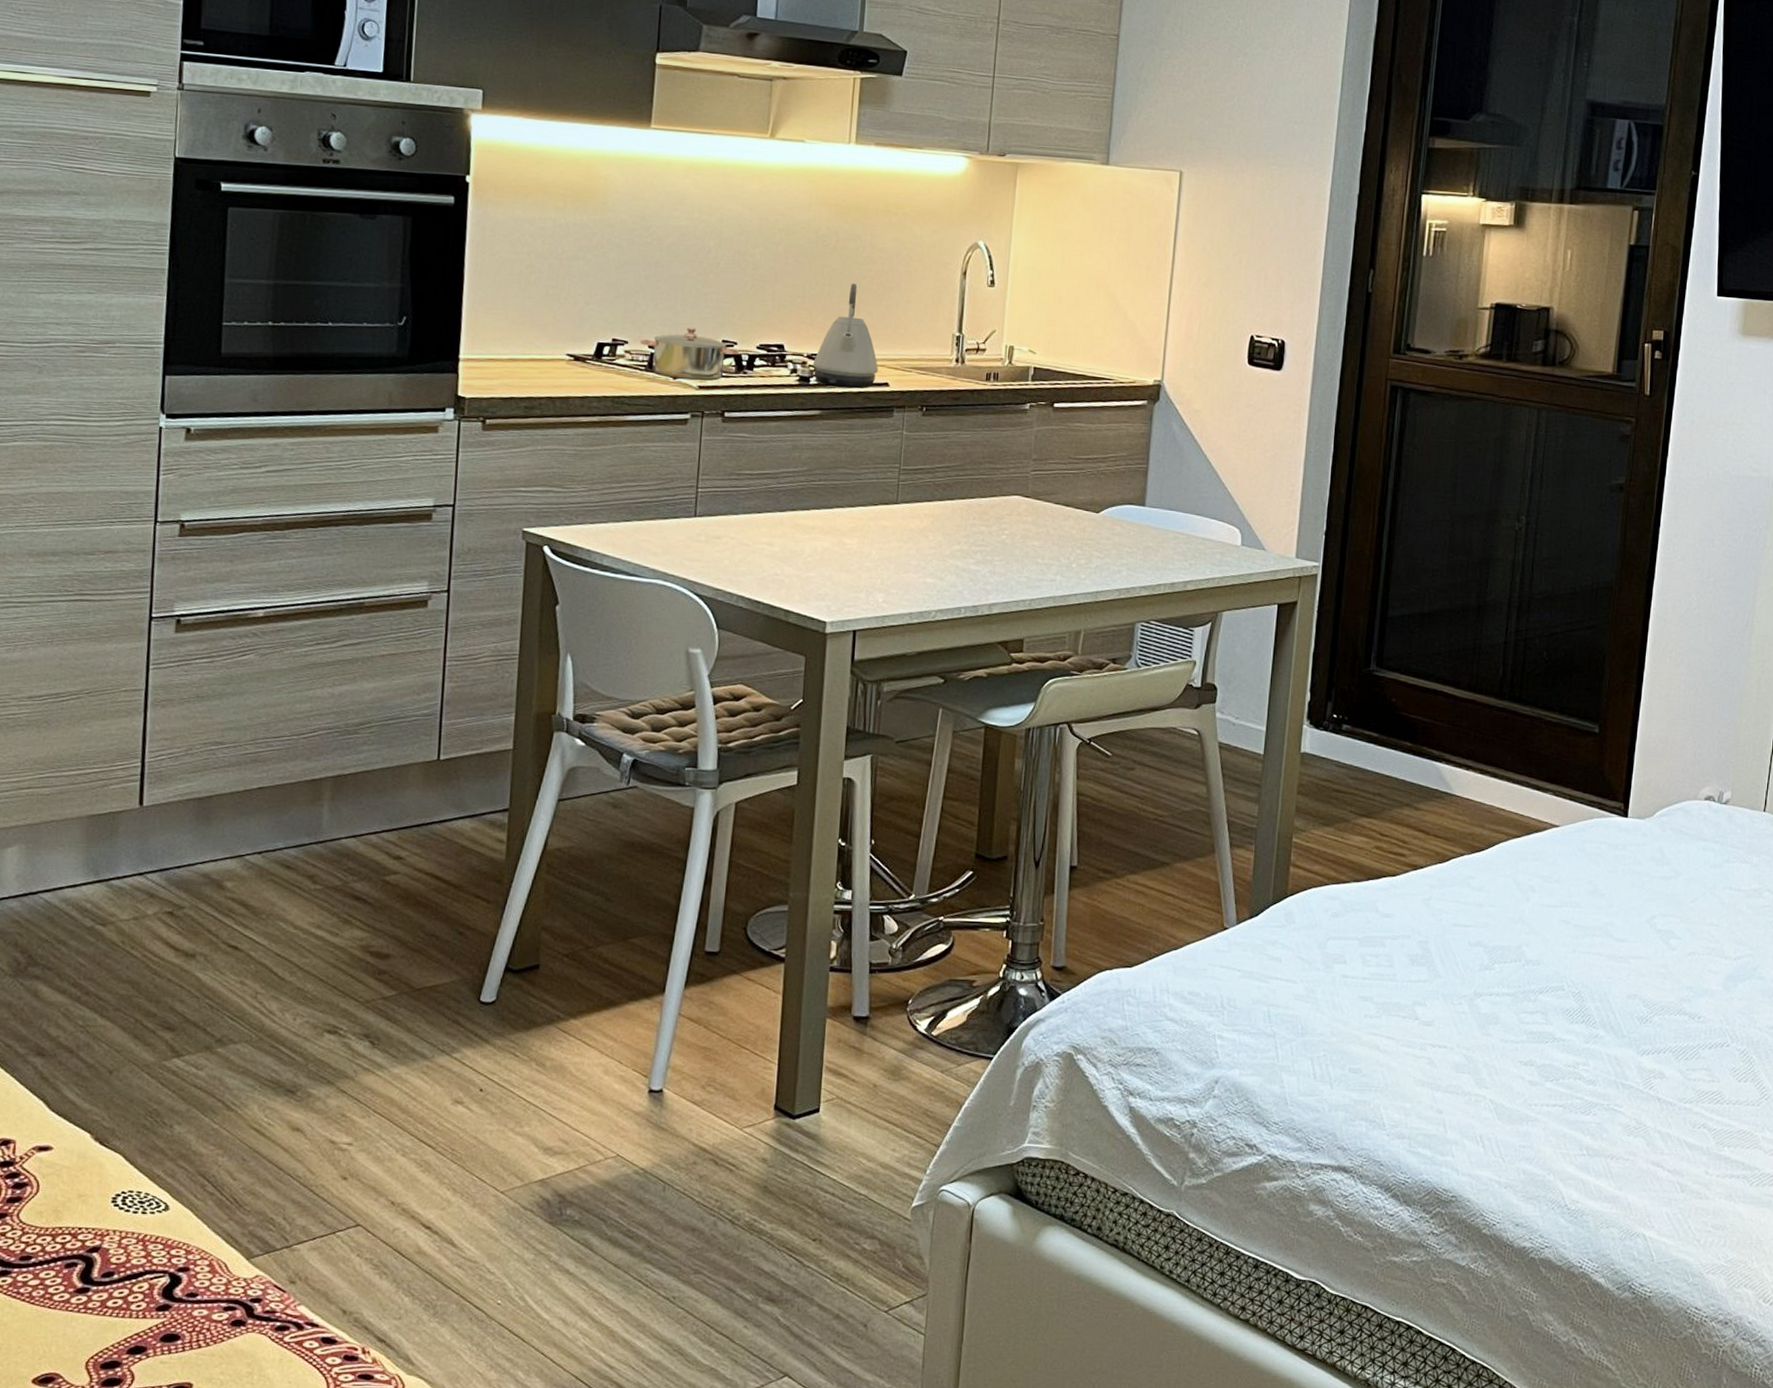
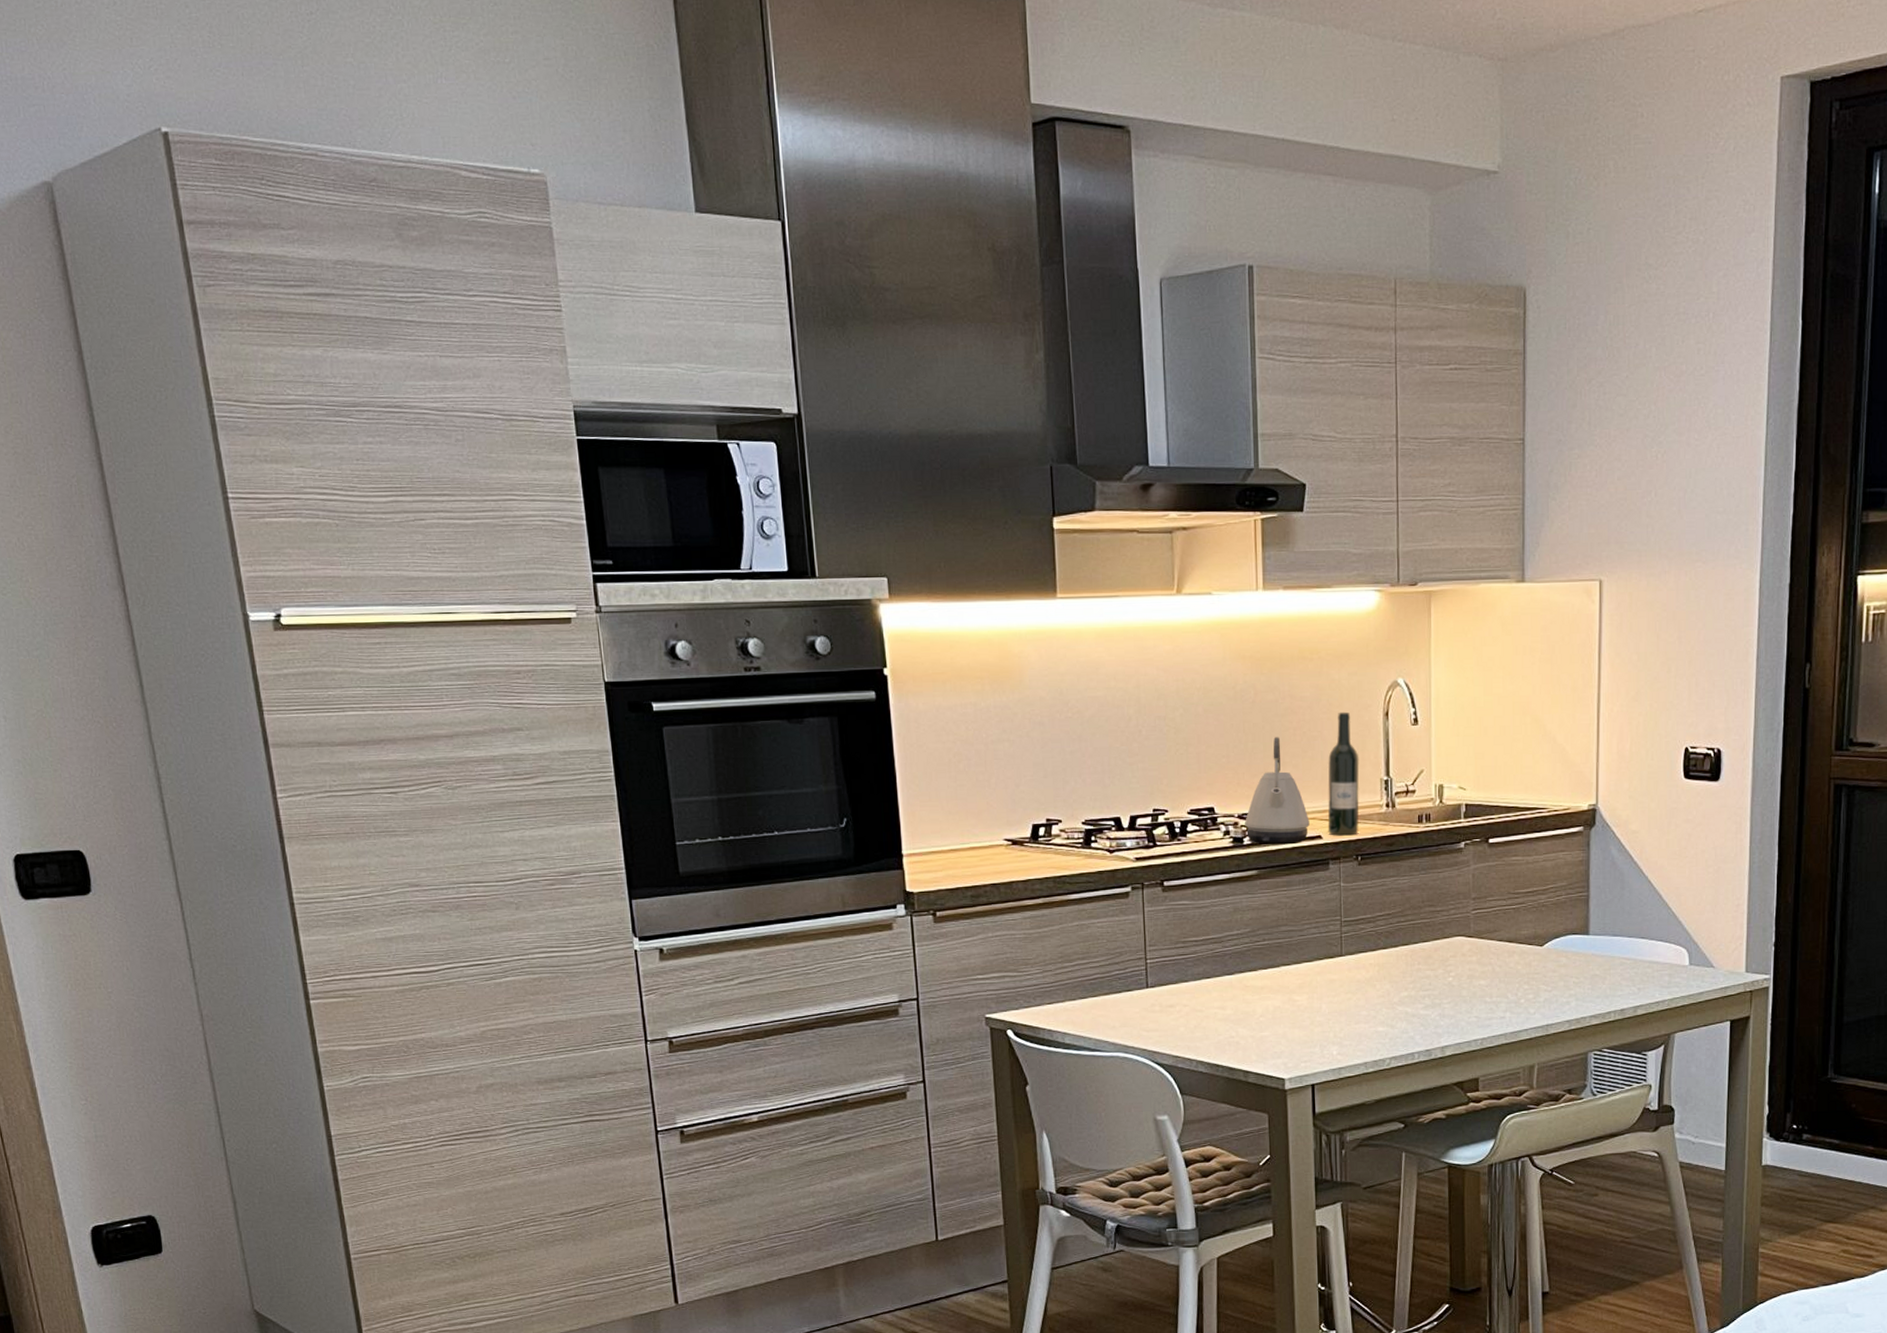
cooking pot: present [640,327,740,382] -> none [1073,799,1172,853]
wine bottle: none [895,266,934,386] -> present [1327,711,1360,836]

